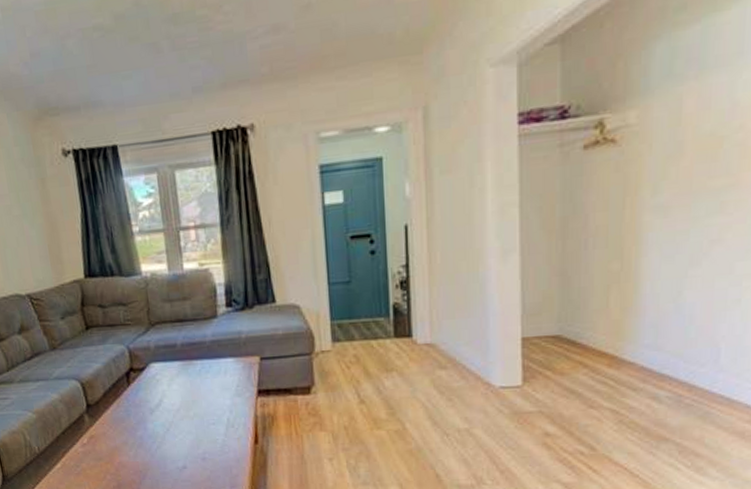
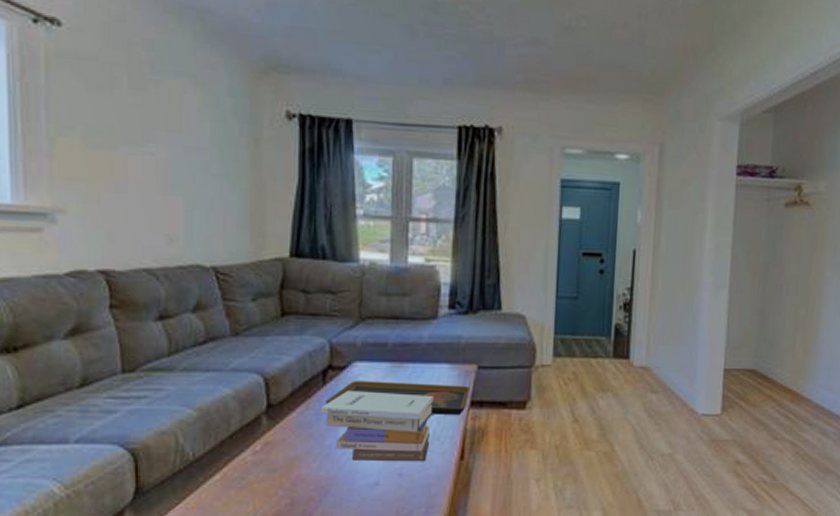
books: none [128,387,225,448] -> present [320,391,435,461]
decorative tray: none [132,376,256,405] -> present [325,381,470,415]

